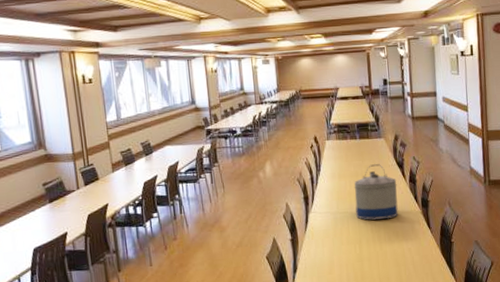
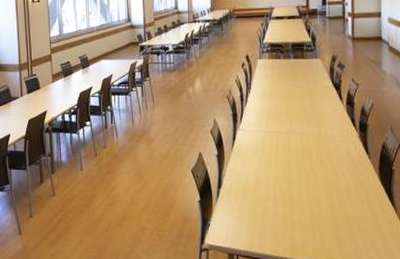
water jug: present [354,164,398,220] -> none [285,84,333,141]

